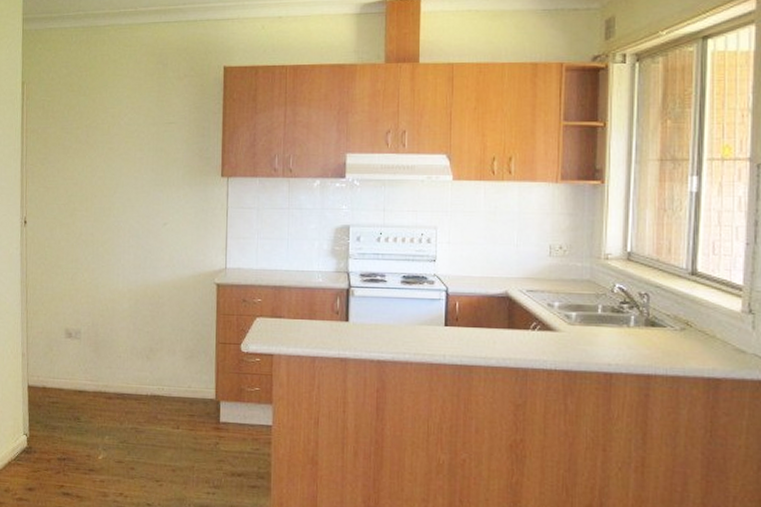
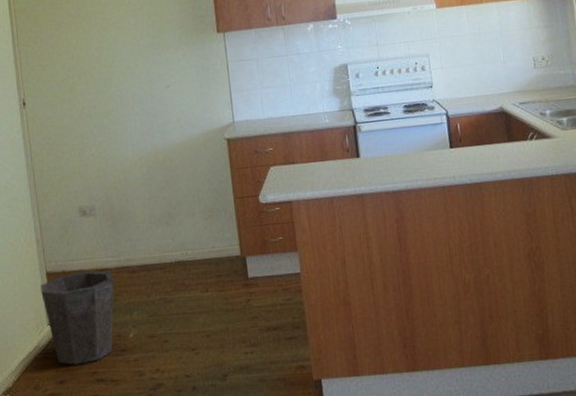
waste bin: none [21,390,91,476] -> present [41,271,115,365]

